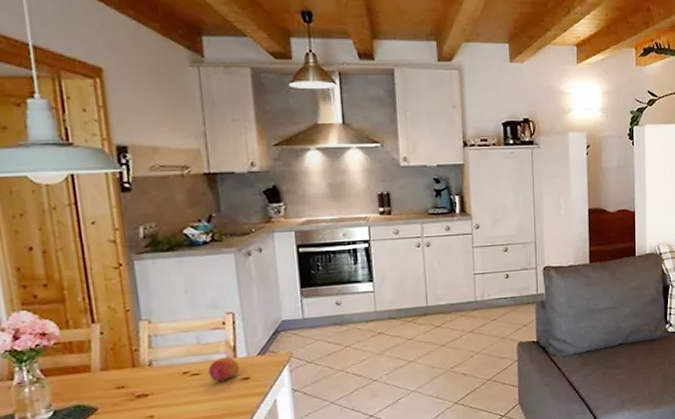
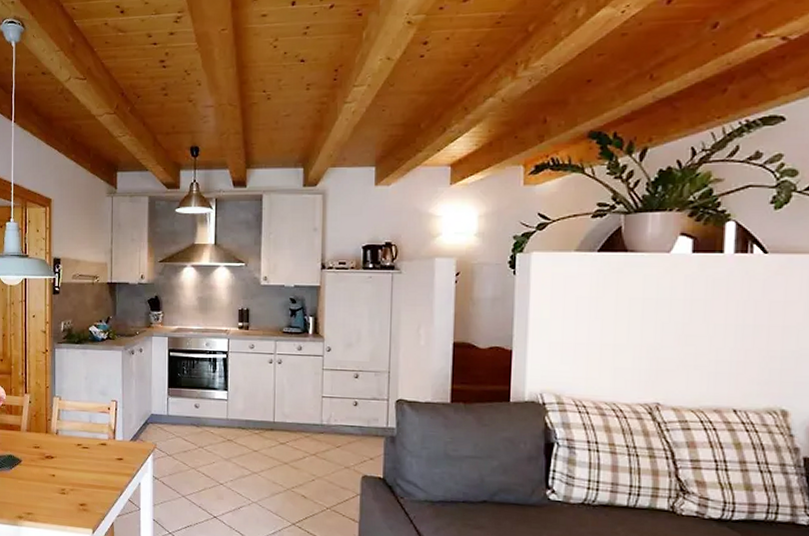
fruit: present [208,356,239,382] -> none [94,437,116,458]

